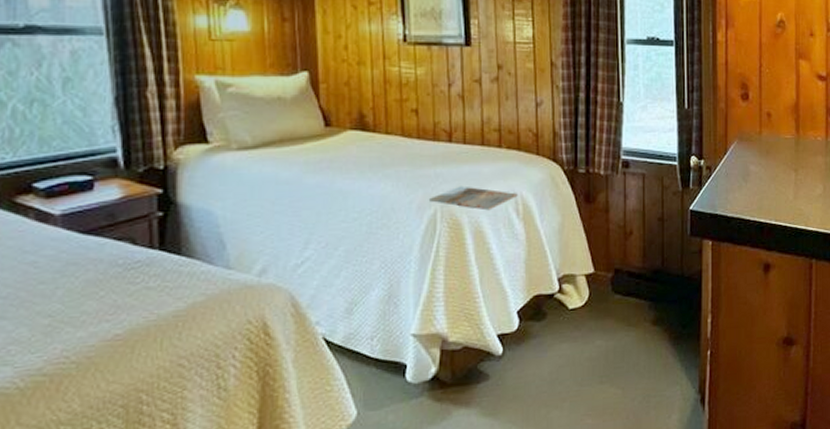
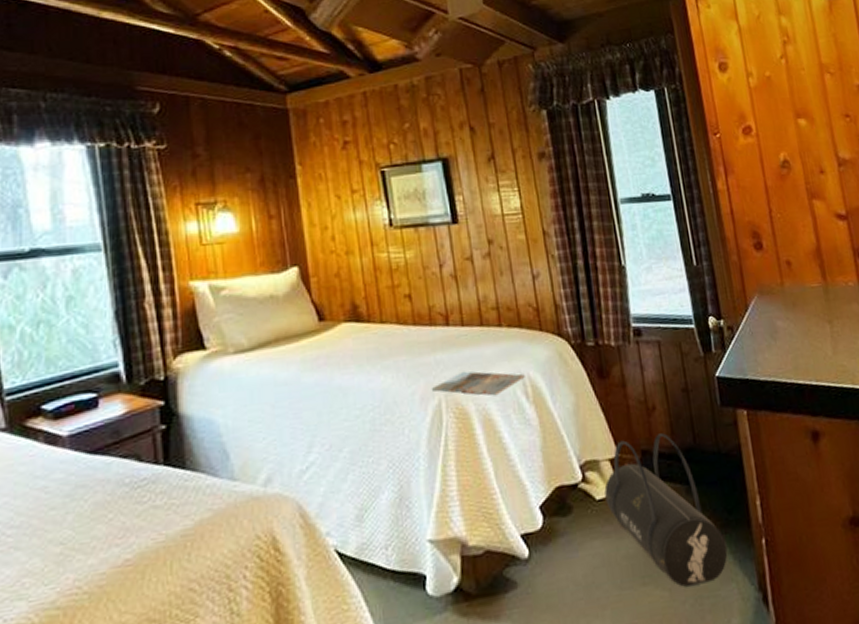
duffel bag: none [577,255,677,387] -> present [604,433,728,587]

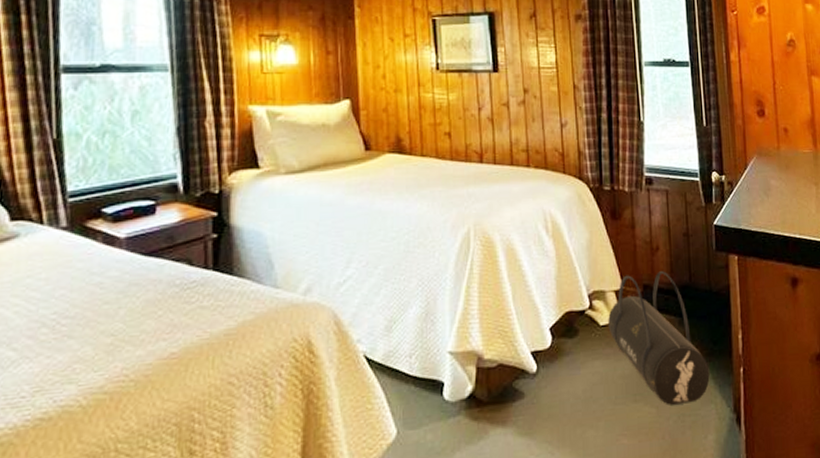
magazine: present [431,371,525,396] -> none [462,204,547,229]

